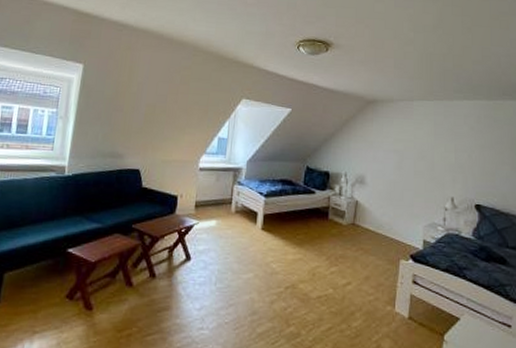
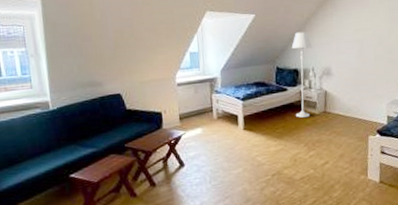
floor lamp: none [321,133,348,227] -> present [291,31,313,118]

